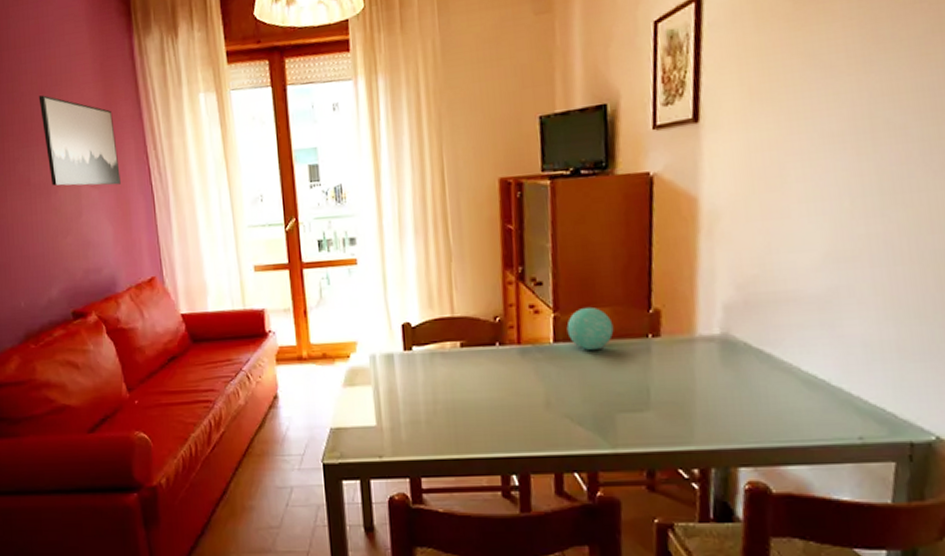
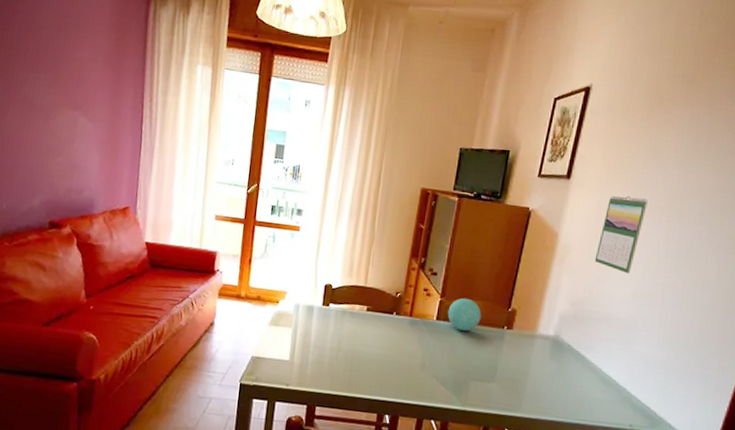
wall art: present [38,95,121,186] -> none [52,32,119,124]
calendar: none [757,124,820,231] -> present [594,195,648,274]

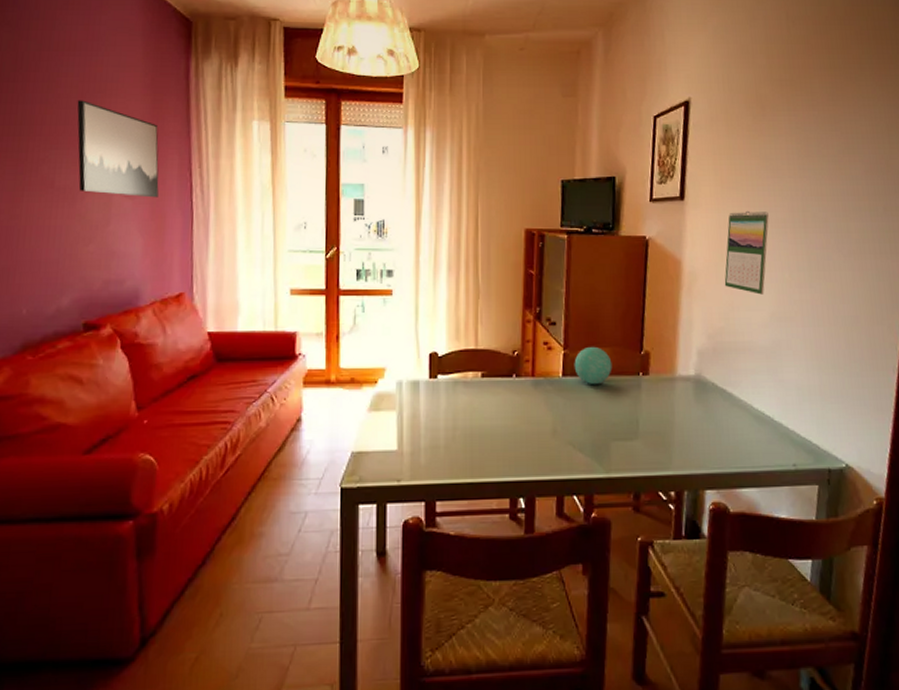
wall art: none [52,32,119,124] -> present [77,100,159,198]

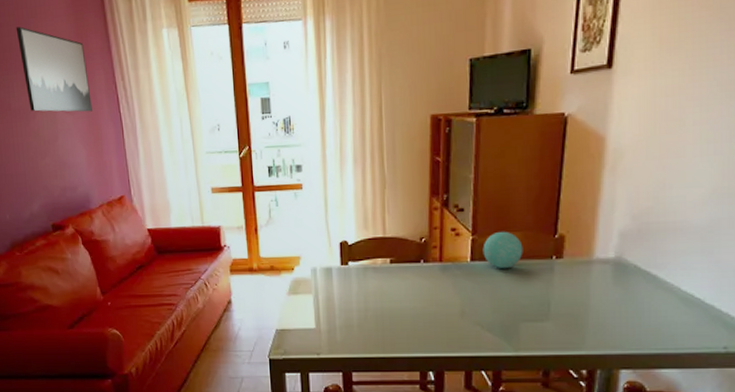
calendar: present [724,210,769,295] -> none [656,72,718,170]

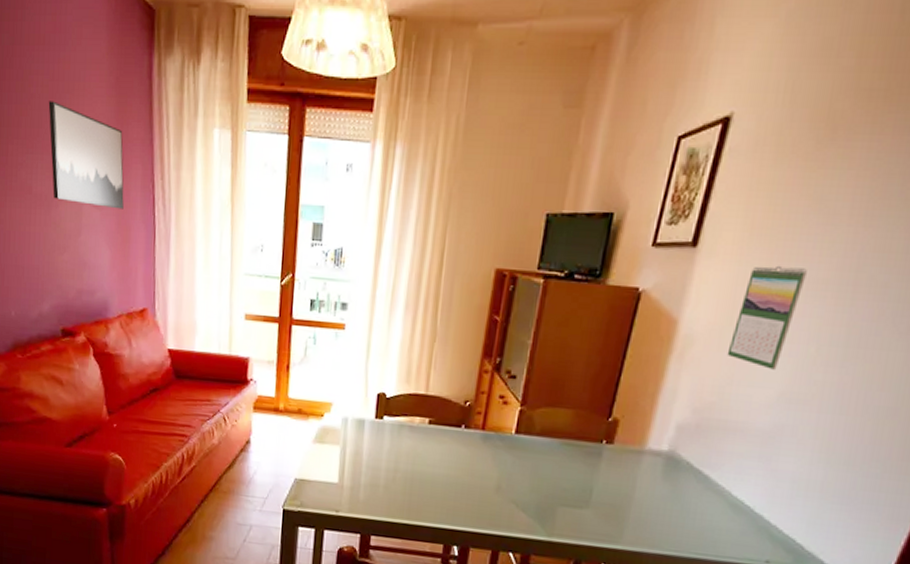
decorative ball: present [482,231,523,268] -> none [529,405,573,446]
calendar: none [656,72,718,170] -> present [727,265,807,370]

